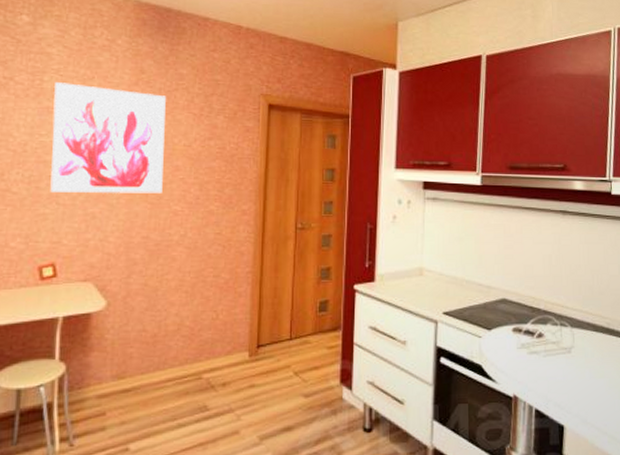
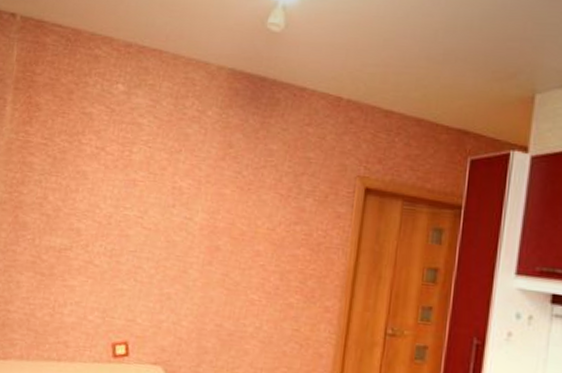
wall art: present [50,82,166,194] -> none [129,154,253,280]

